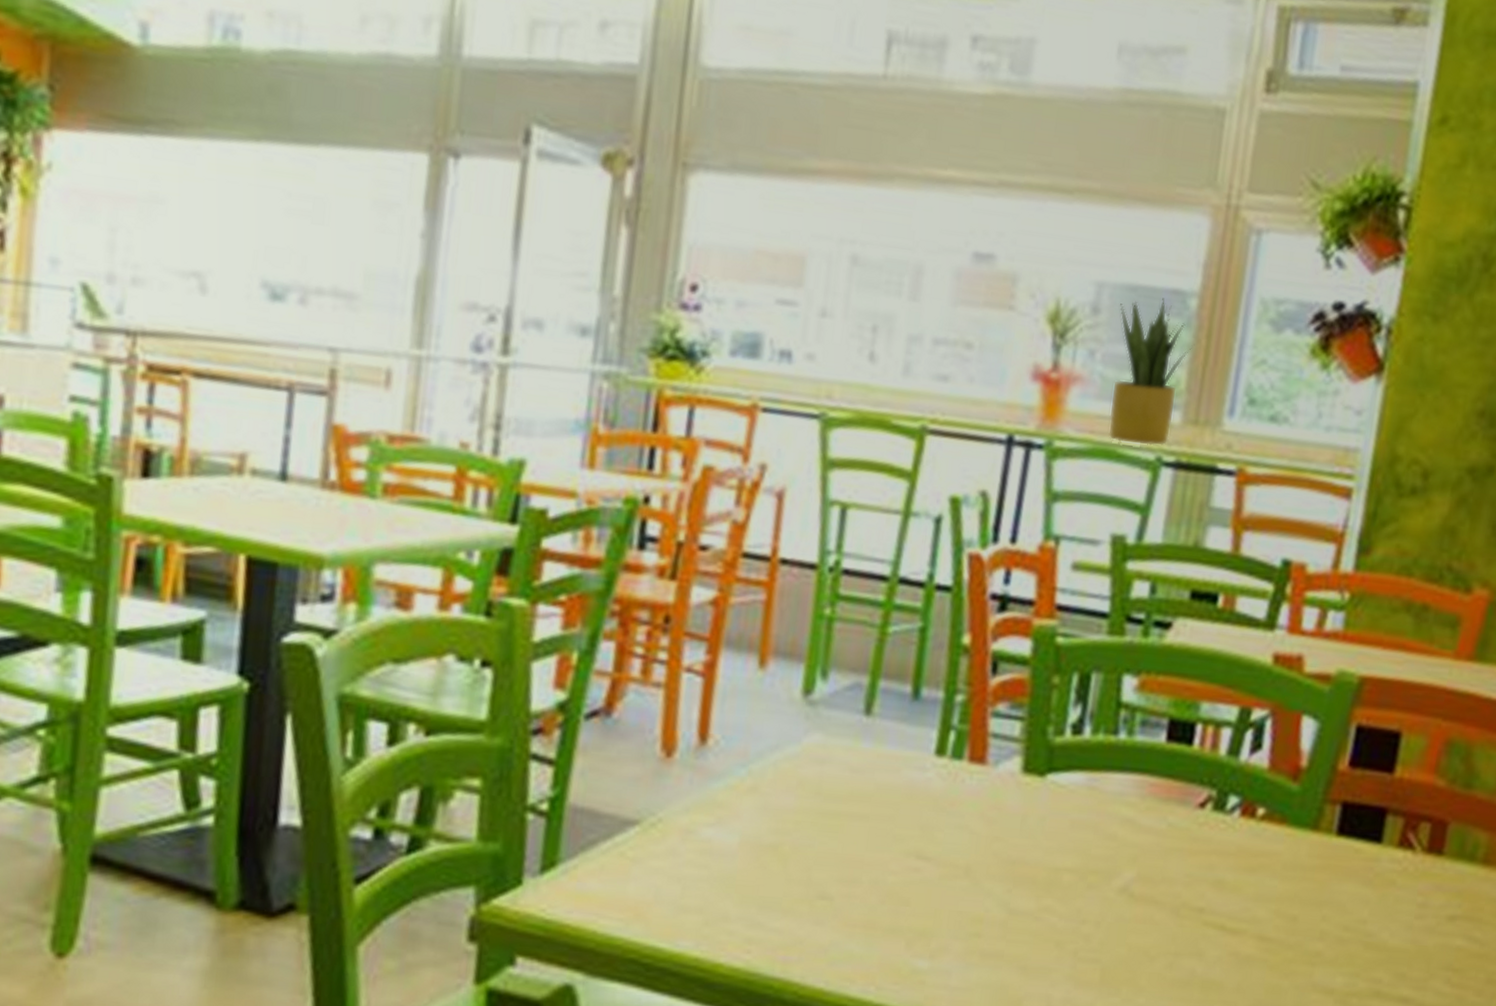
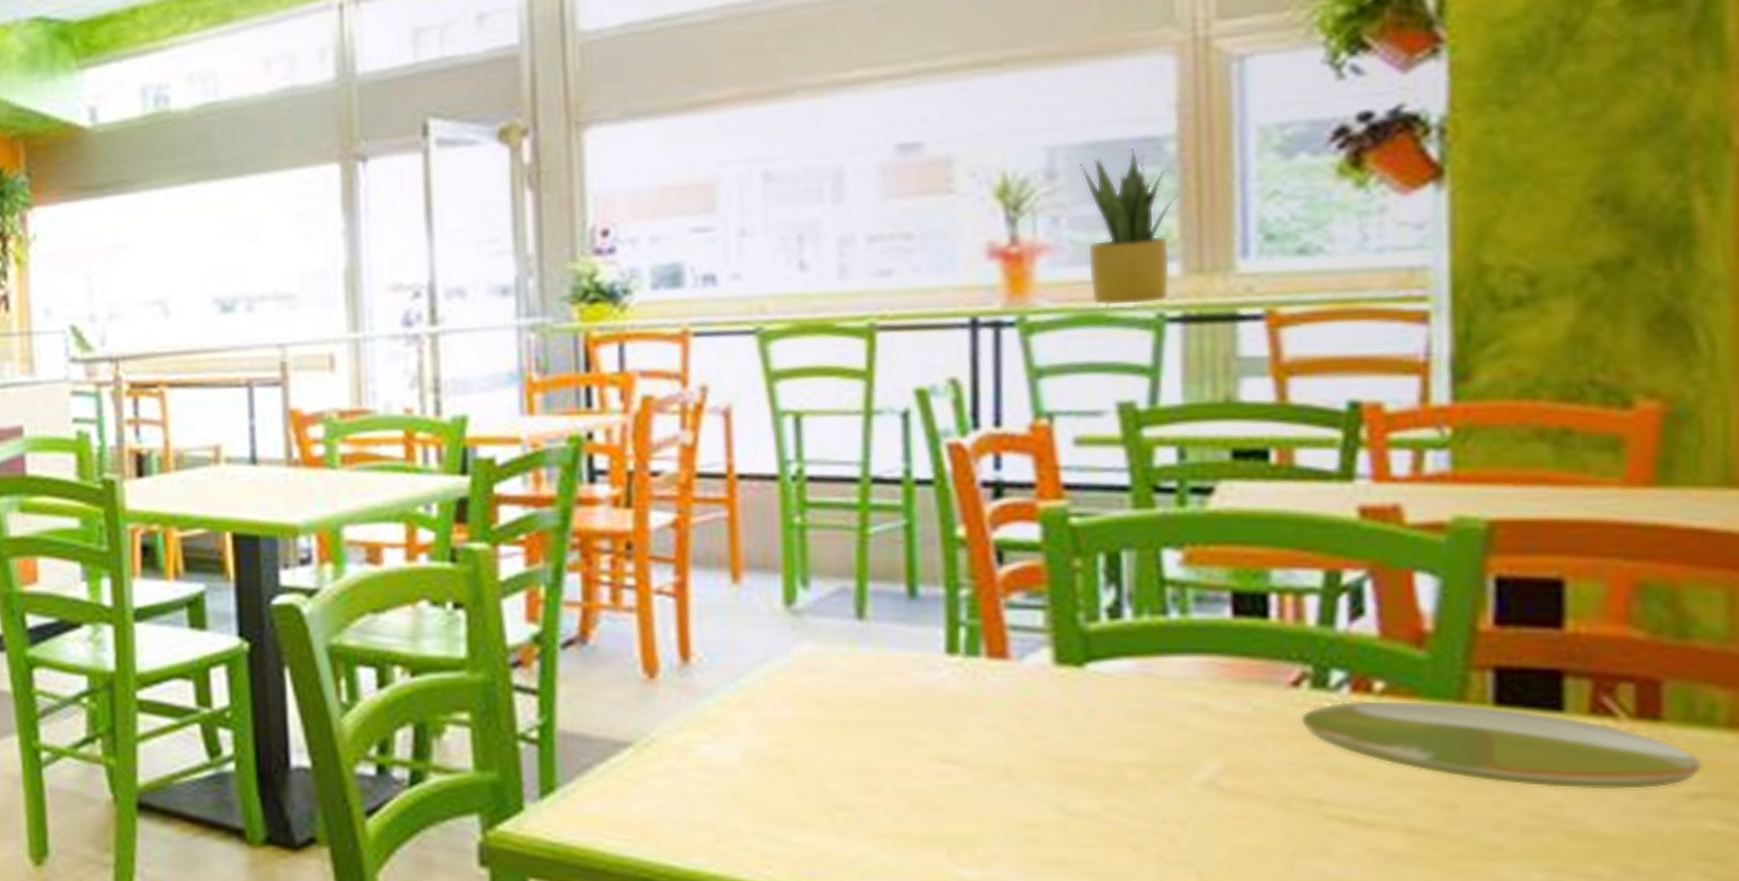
plate: none [1200,824,1462,911] -> present [1301,701,1703,790]

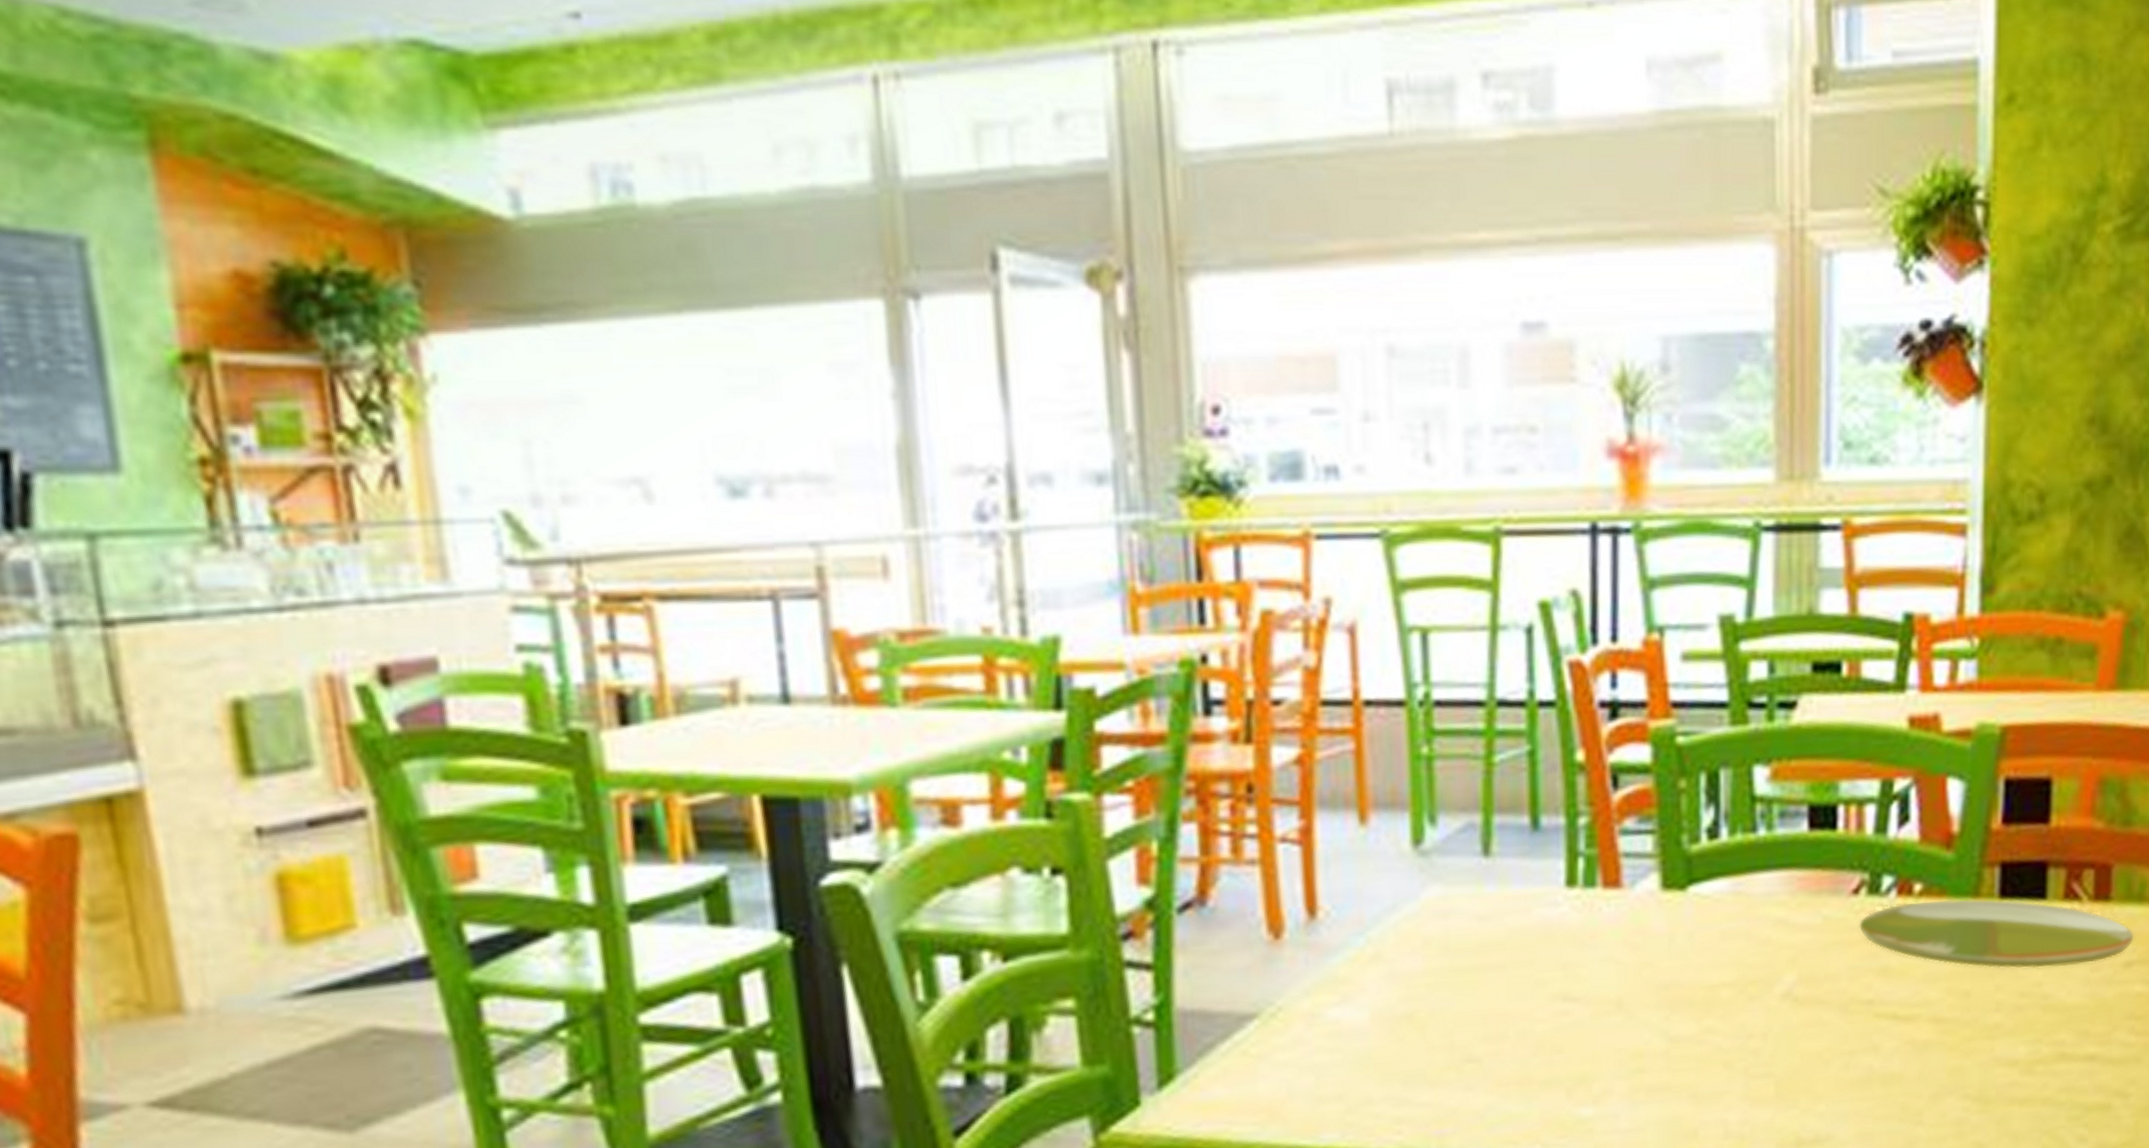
planter: present [1080,148,1182,305] -> none [1691,344,1778,513]

